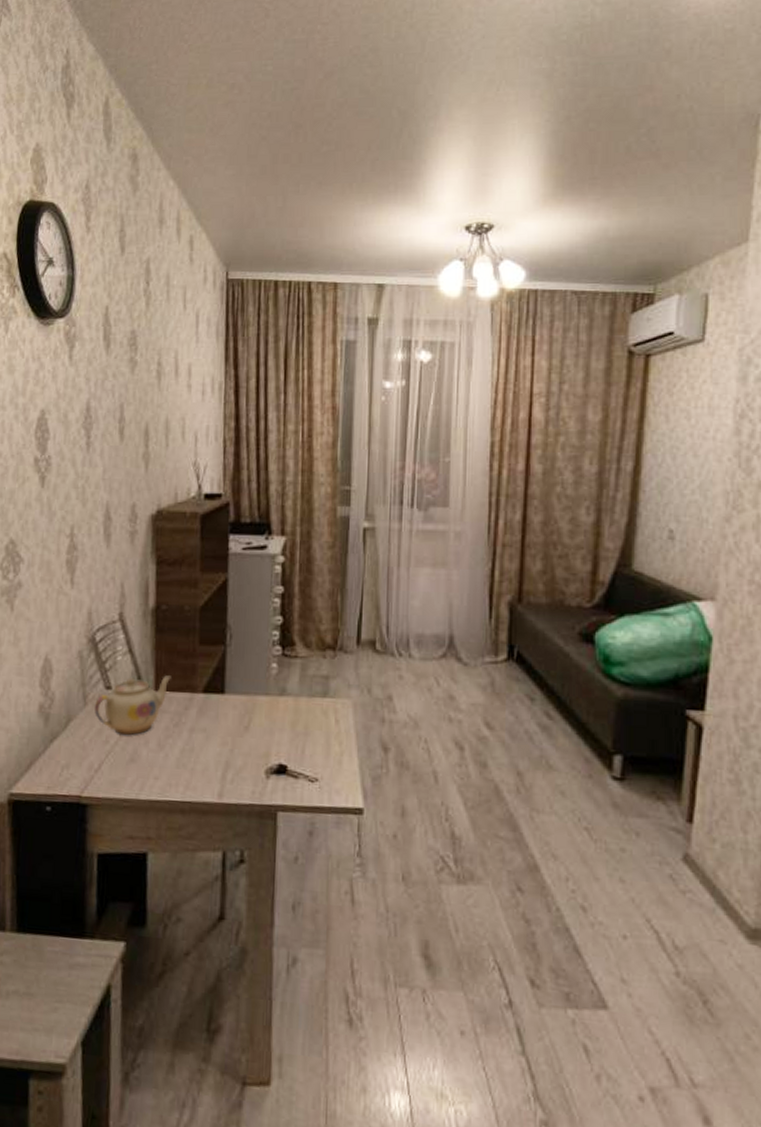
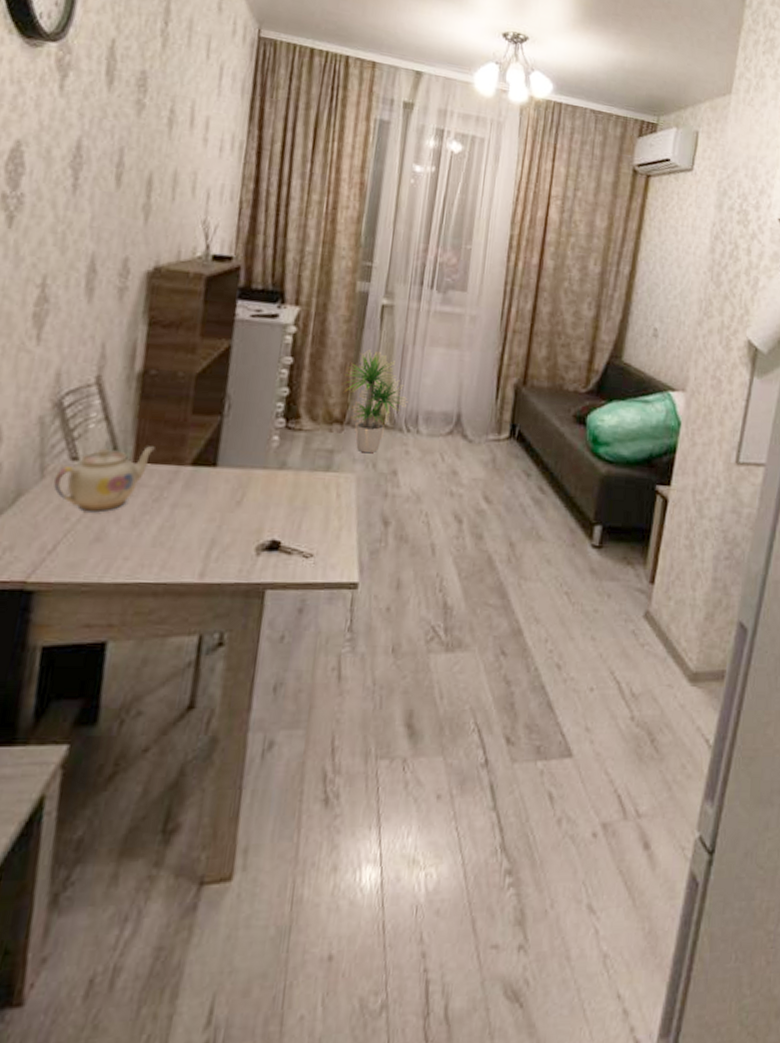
potted plant: none [332,576,395,679] -> present [342,351,406,454]

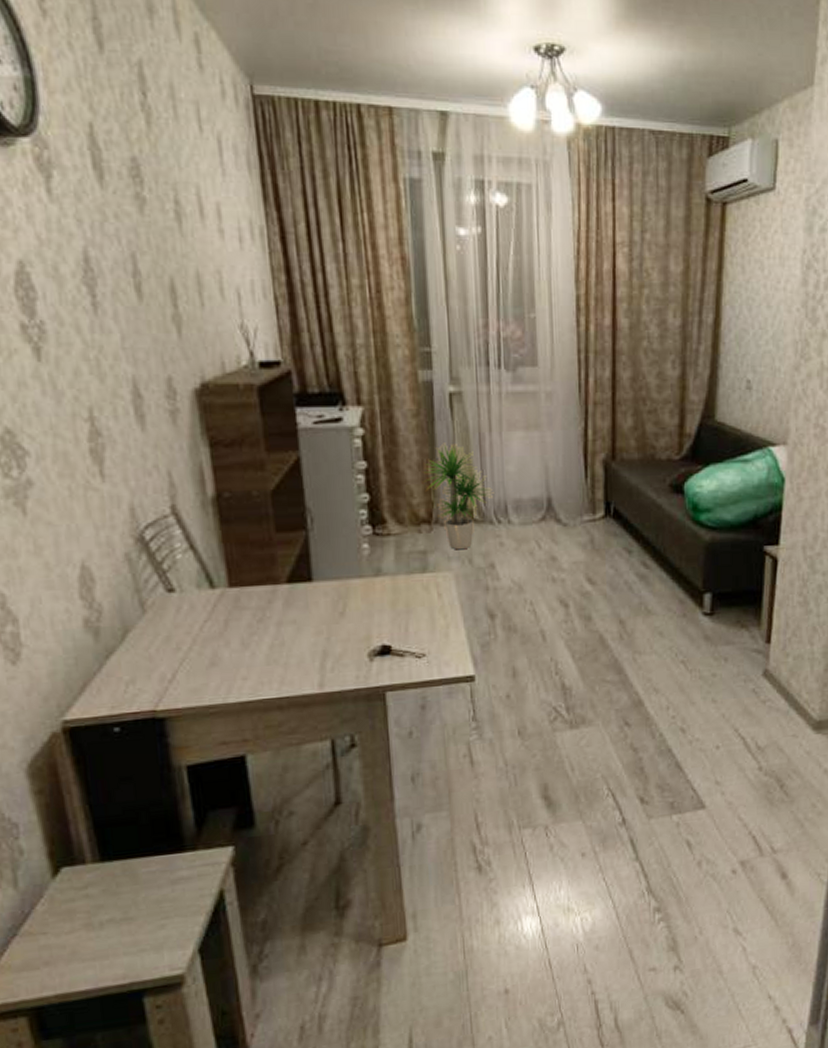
teapot: present [53,446,155,511] -> none [156,569,247,639]

